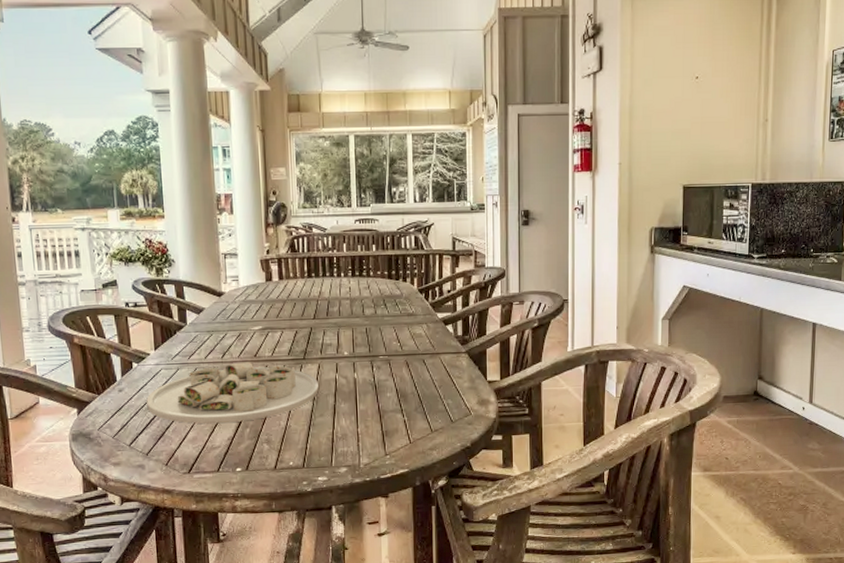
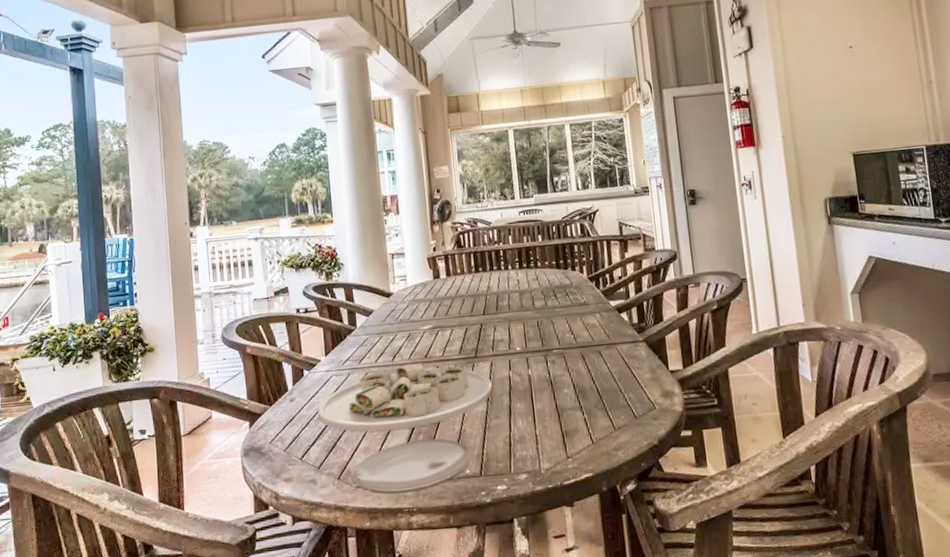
plate: none [180,432,296,481] -> present [352,438,473,494]

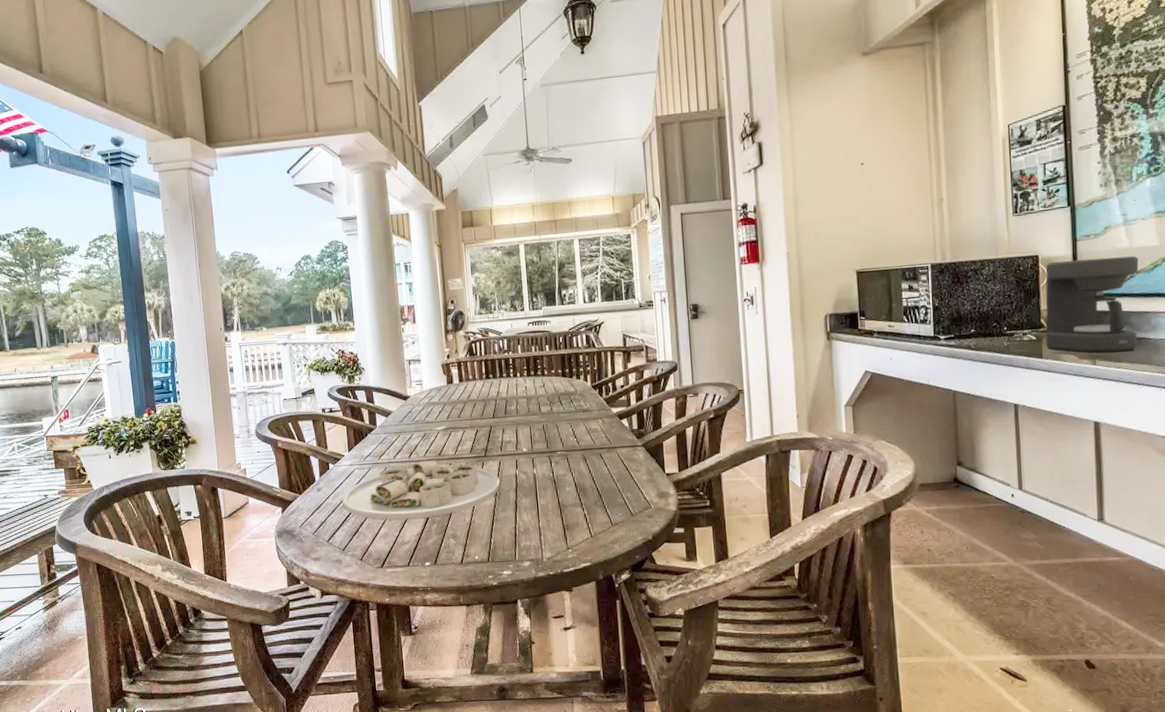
plate: present [352,438,473,494] -> none [373,527,481,575]

